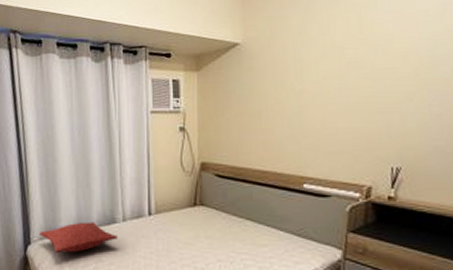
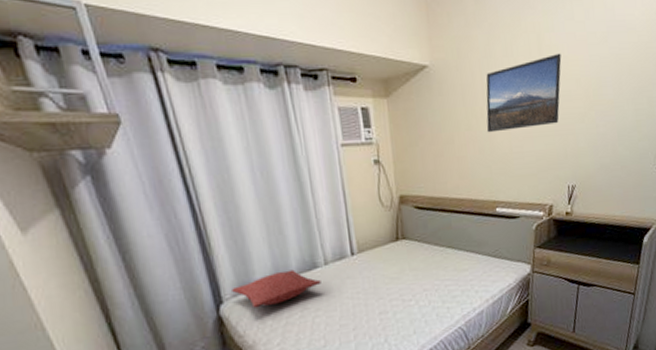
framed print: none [297,31,386,107] -> present [486,53,562,133]

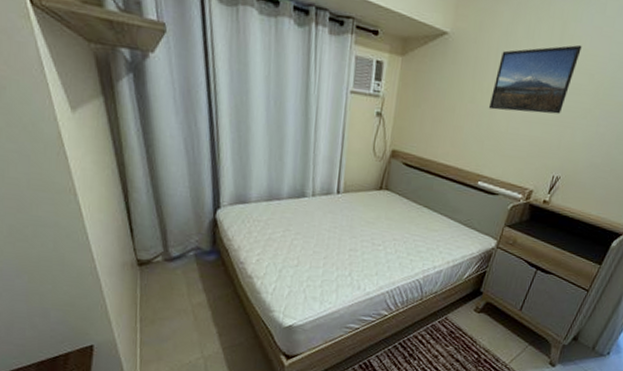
pillow: present [232,269,321,309] -> none [229,193,306,220]

